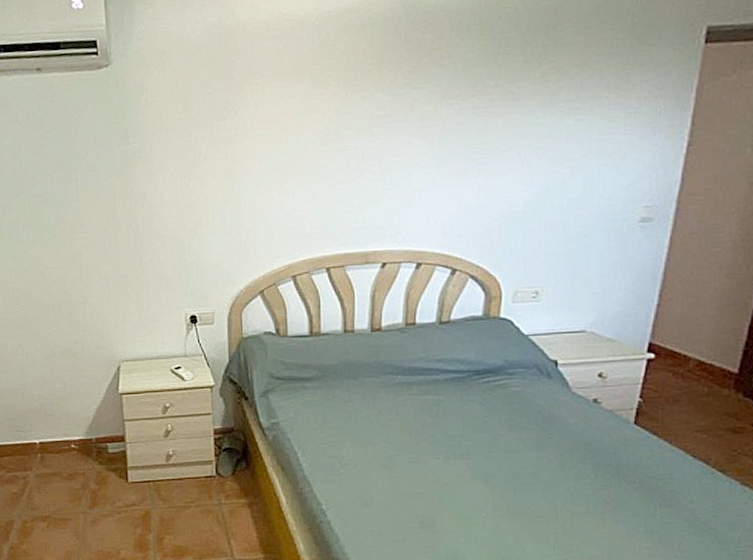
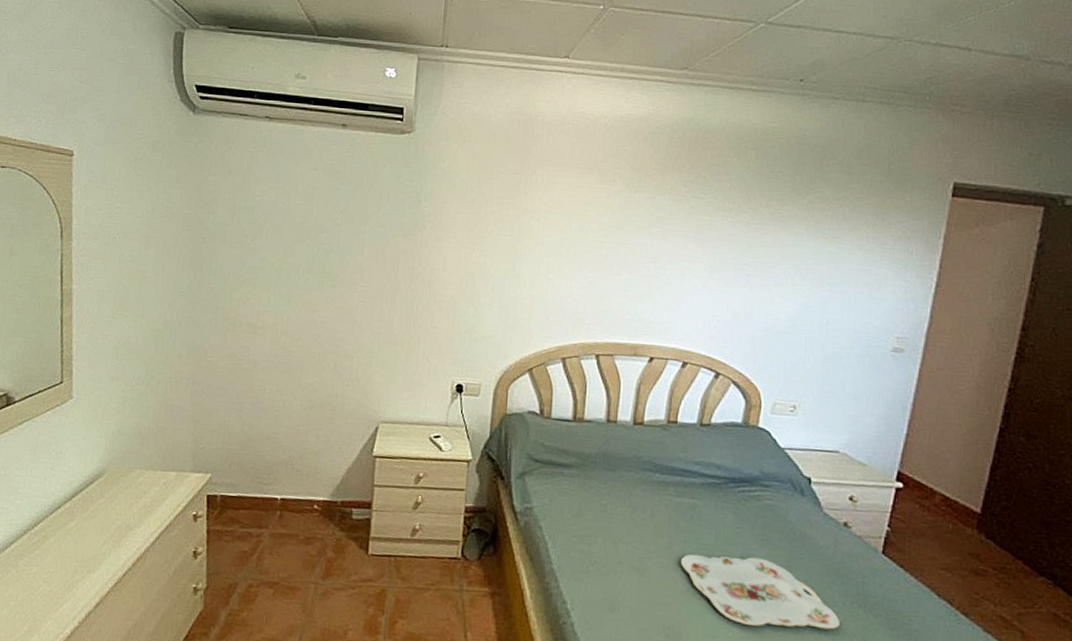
serving tray: none [429,442,592,505] -> present [680,554,840,630]

